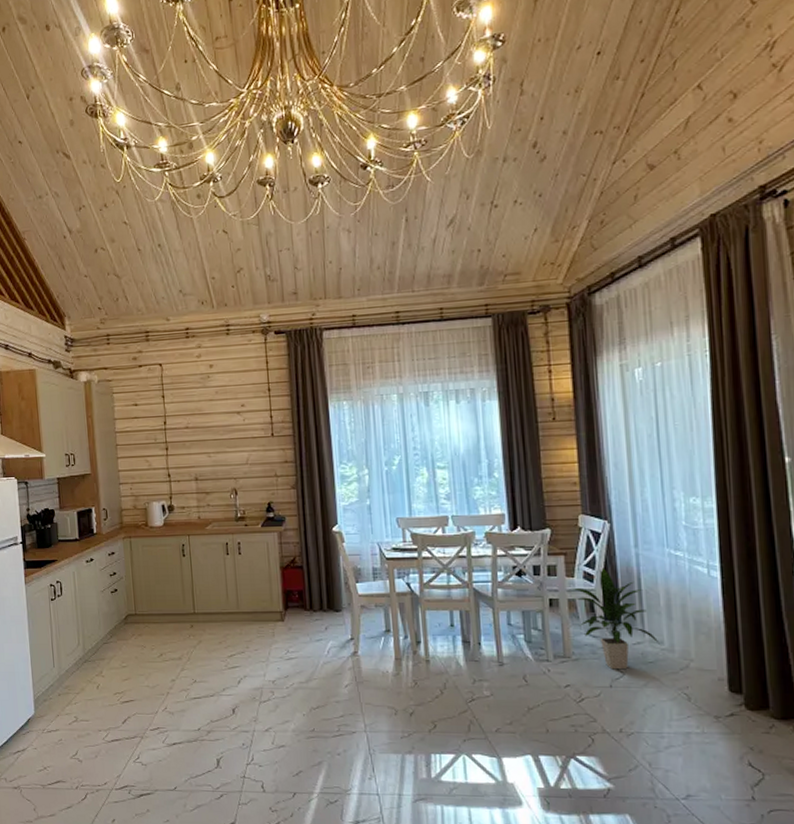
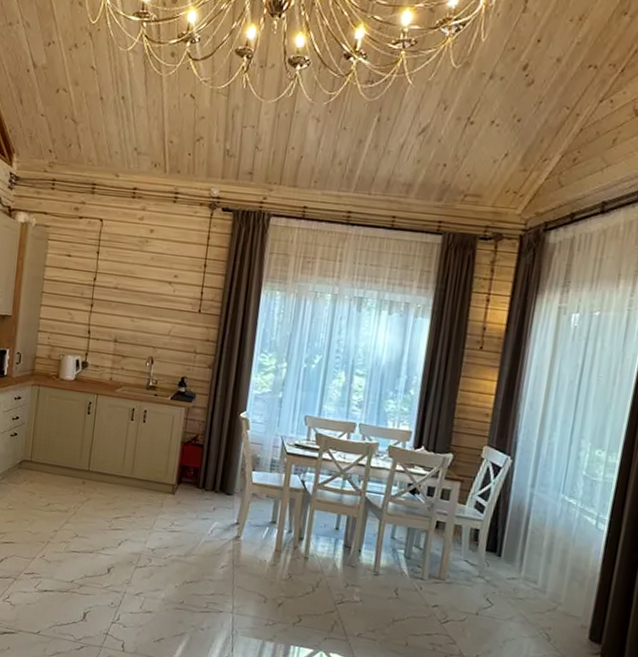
indoor plant: present [571,567,662,670] -> none [459,500,535,601]

